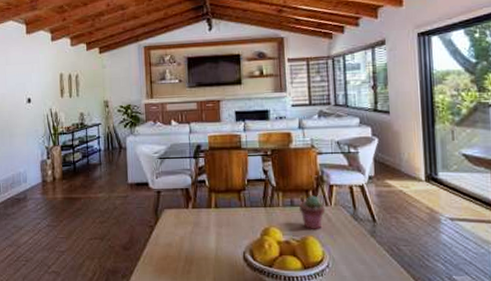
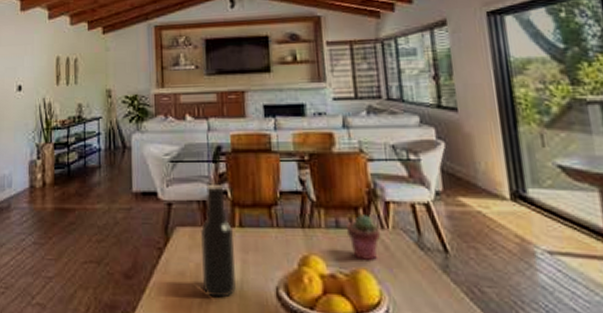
beer bottle: none [184,175,212,261] -> present [201,183,236,298]

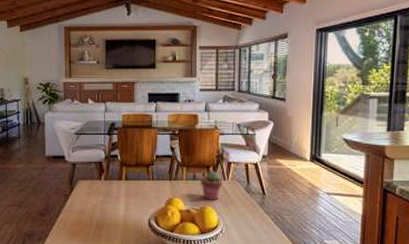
beer bottle: present [201,183,236,298] -> none [97,150,121,227]

